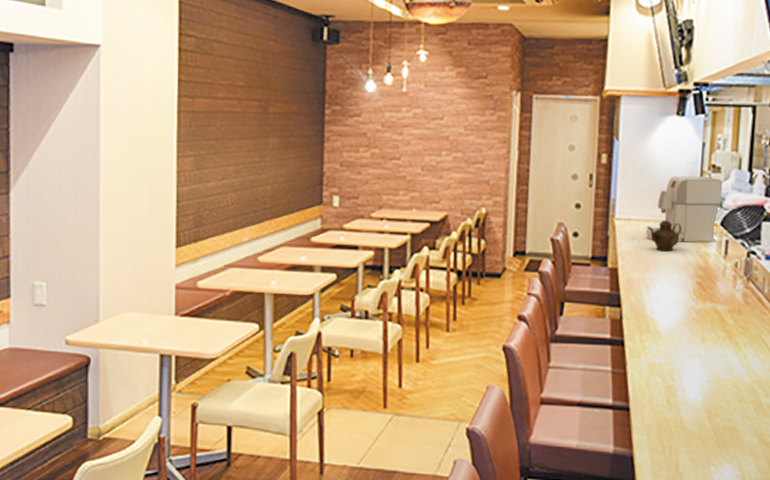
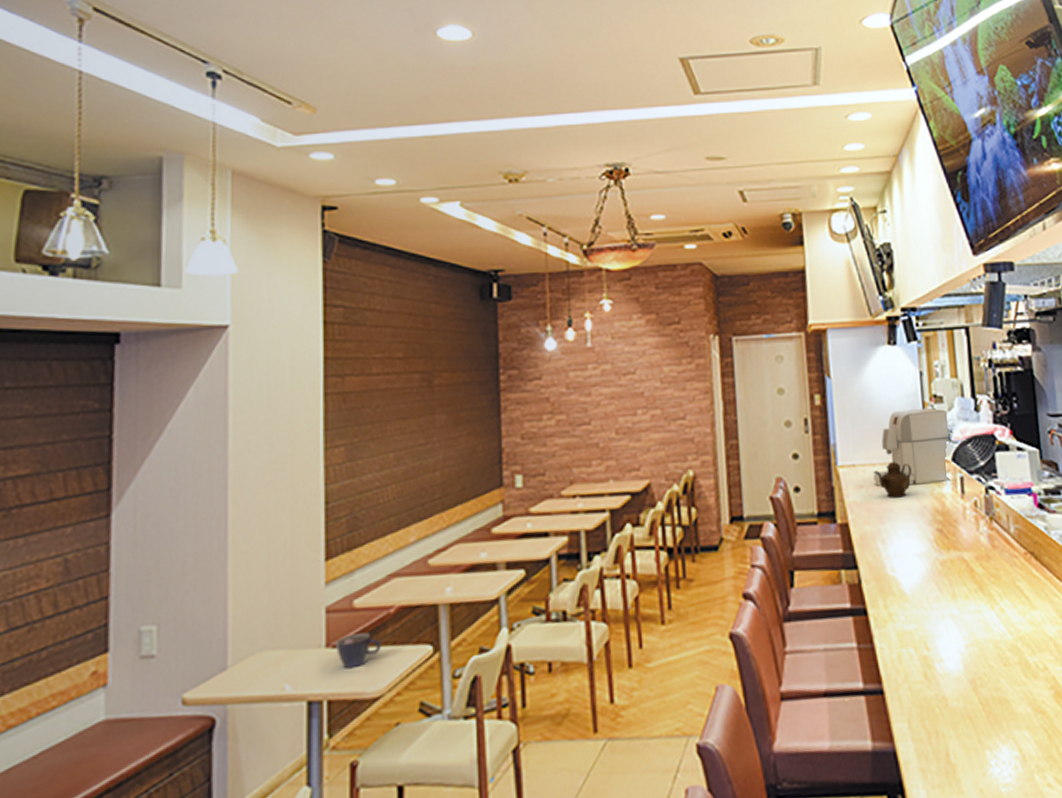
cup: none [182,308,218,334] -> present [335,633,381,669]

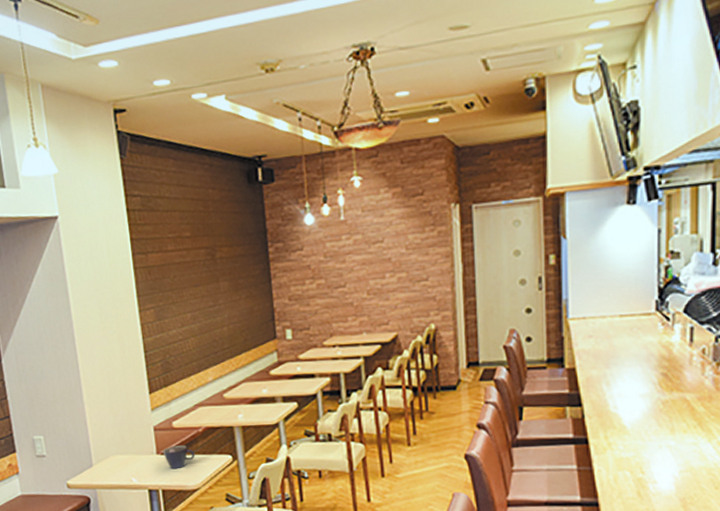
teapot: present [872,459,912,498] -> none [602,312,641,347]
coffee machine: present [873,408,954,486] -> none [602,264,684,336]

